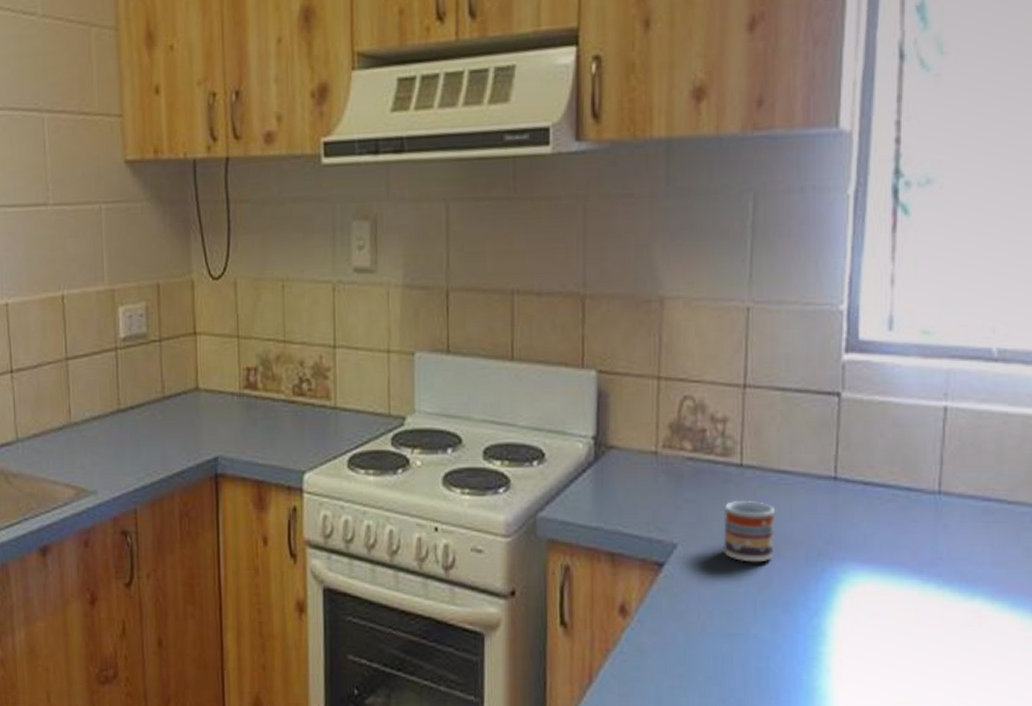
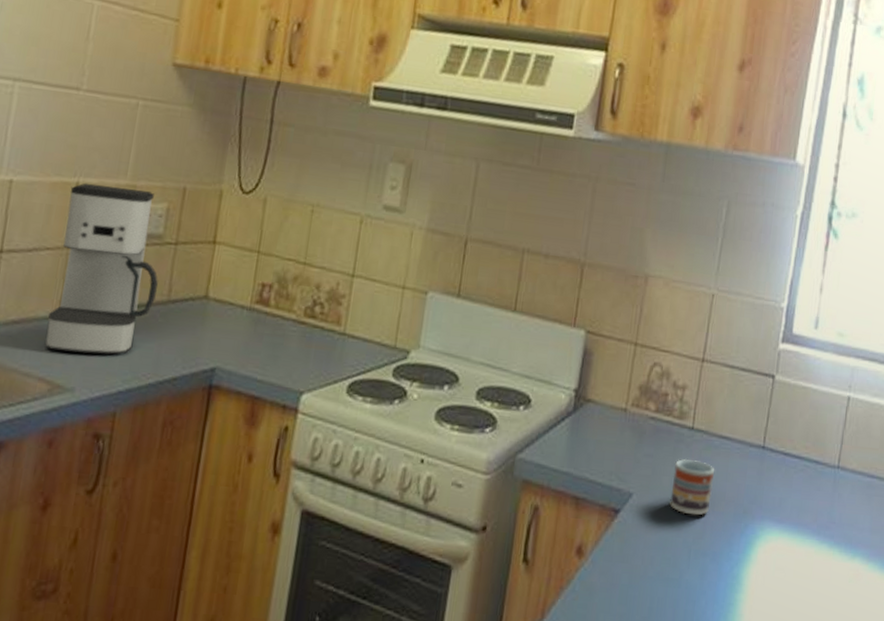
coffee maker: none [58,292,152,457] -> present [45,182,159,355]

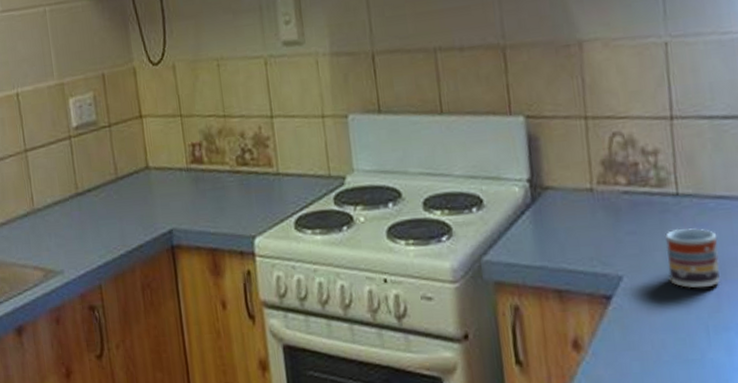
coffee maker: present [45,182,159,355] -> none [13,85,106,241]

